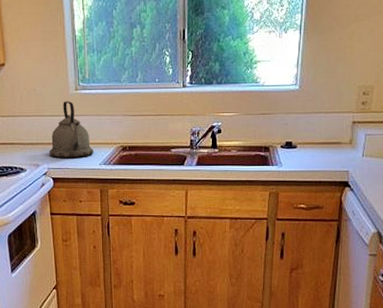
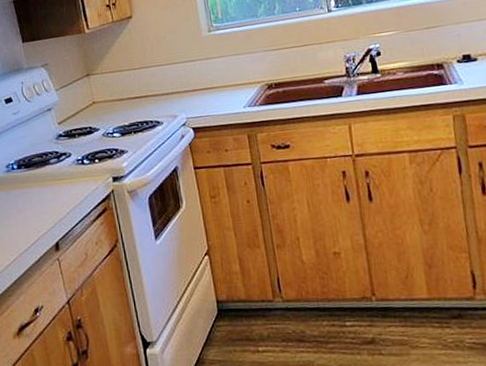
kettle: present [49,101,94,158] -> none [186,44,236,106]

